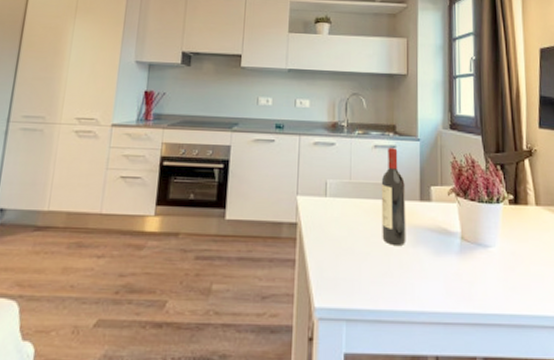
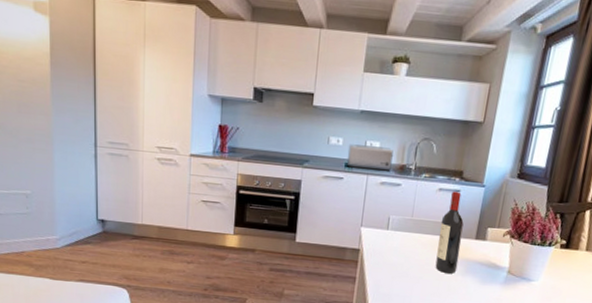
toaster: none [277,103,325,130] -> present [346,144,394,171]

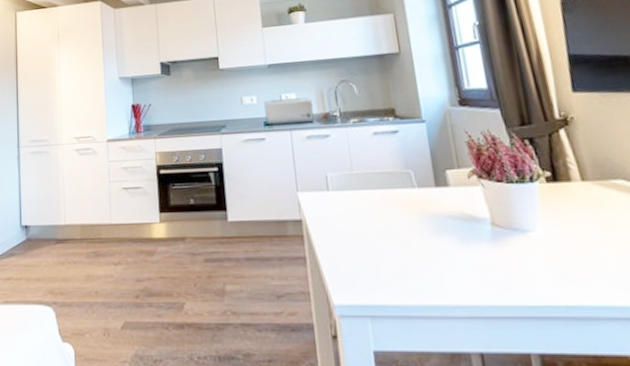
wine bottle: present [435,191,464,274] -> none [386,133,426,236]

